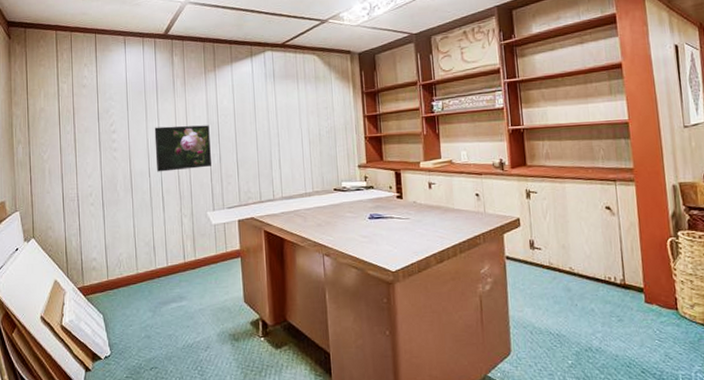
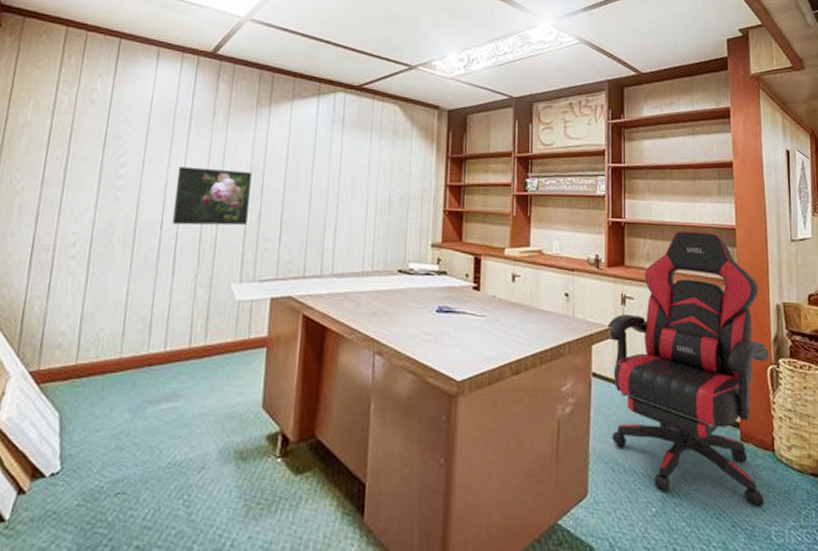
chair: none [514,128,671,355] -> present [606,231,770,506]

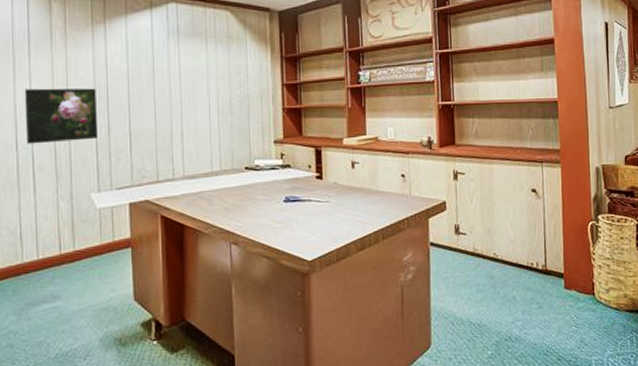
chair: present [606,231,770,506] -> none [440,106,590,342]

